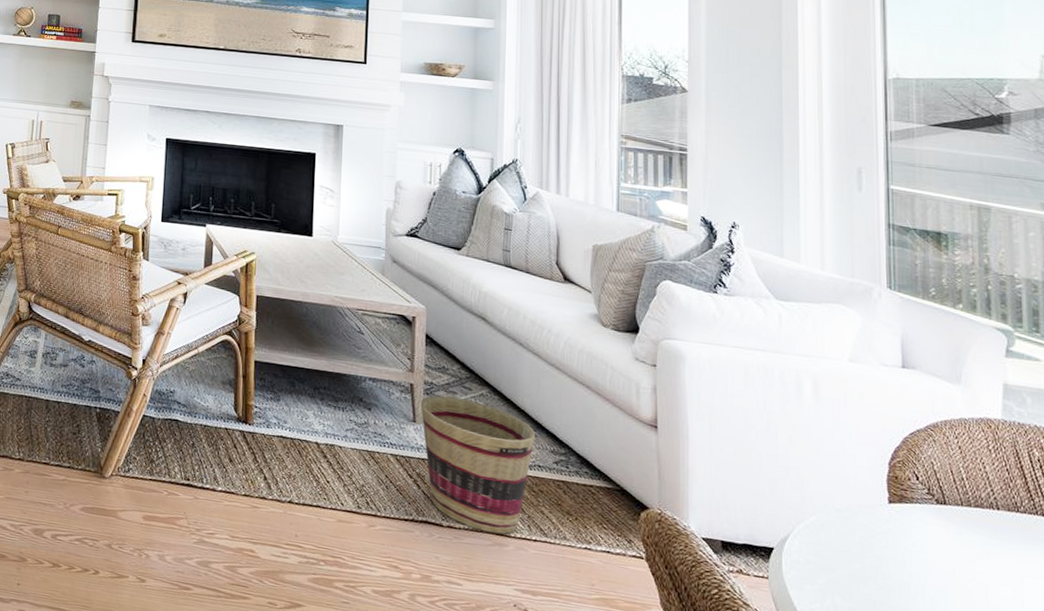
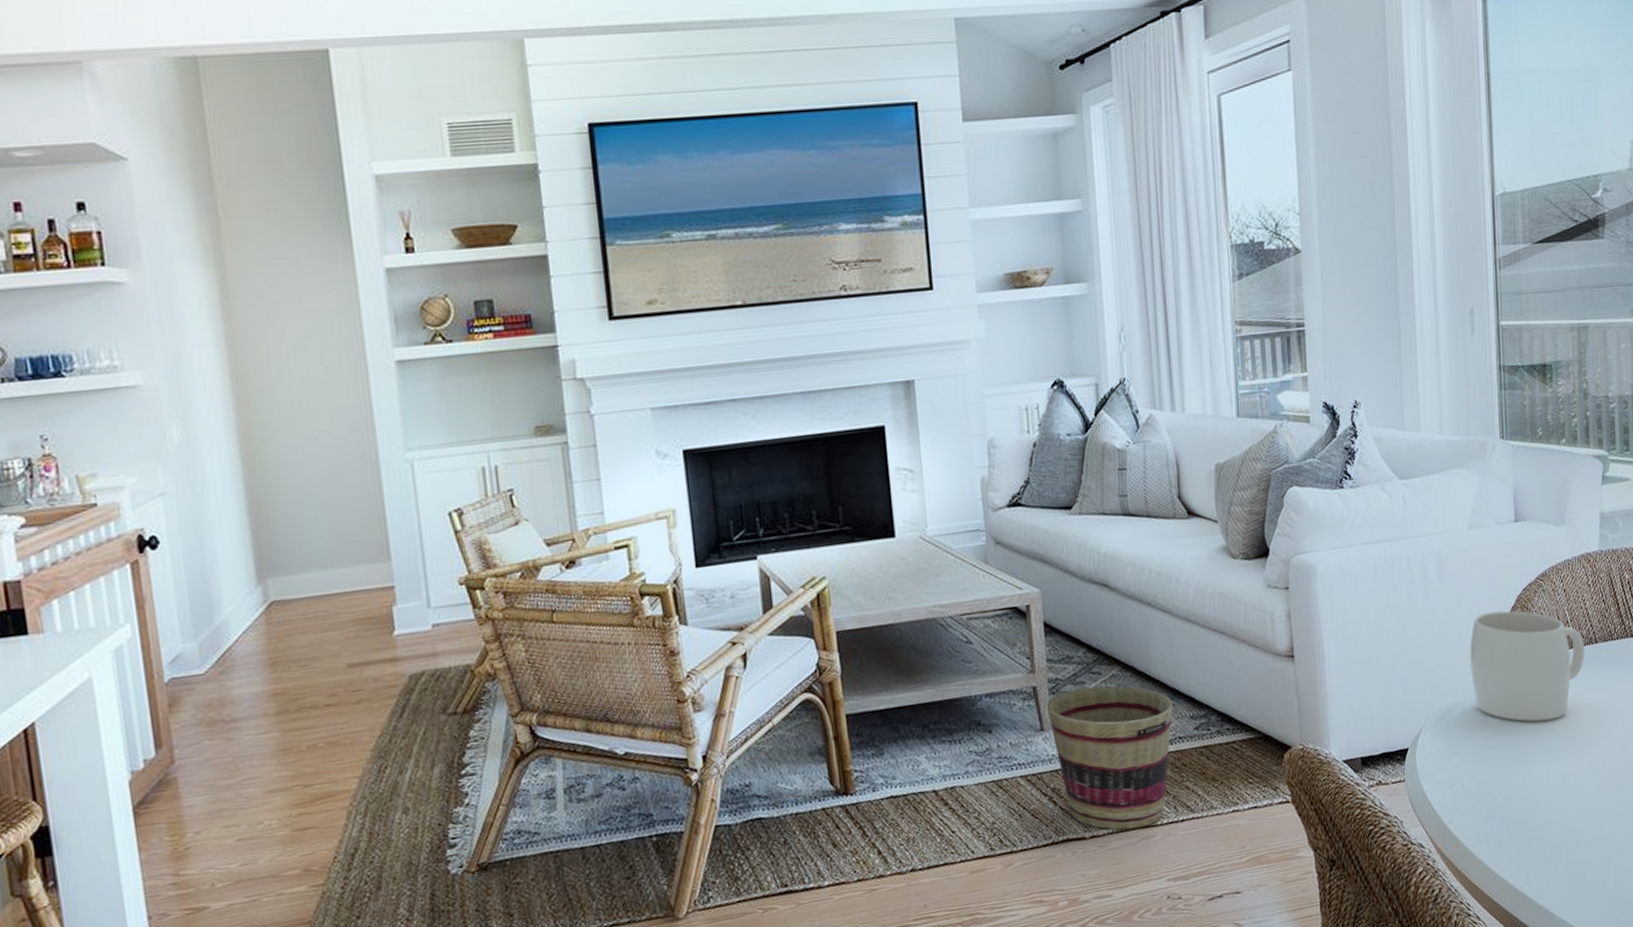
mug: none [847,444,984,572] -> present [1470,610,1585,722]

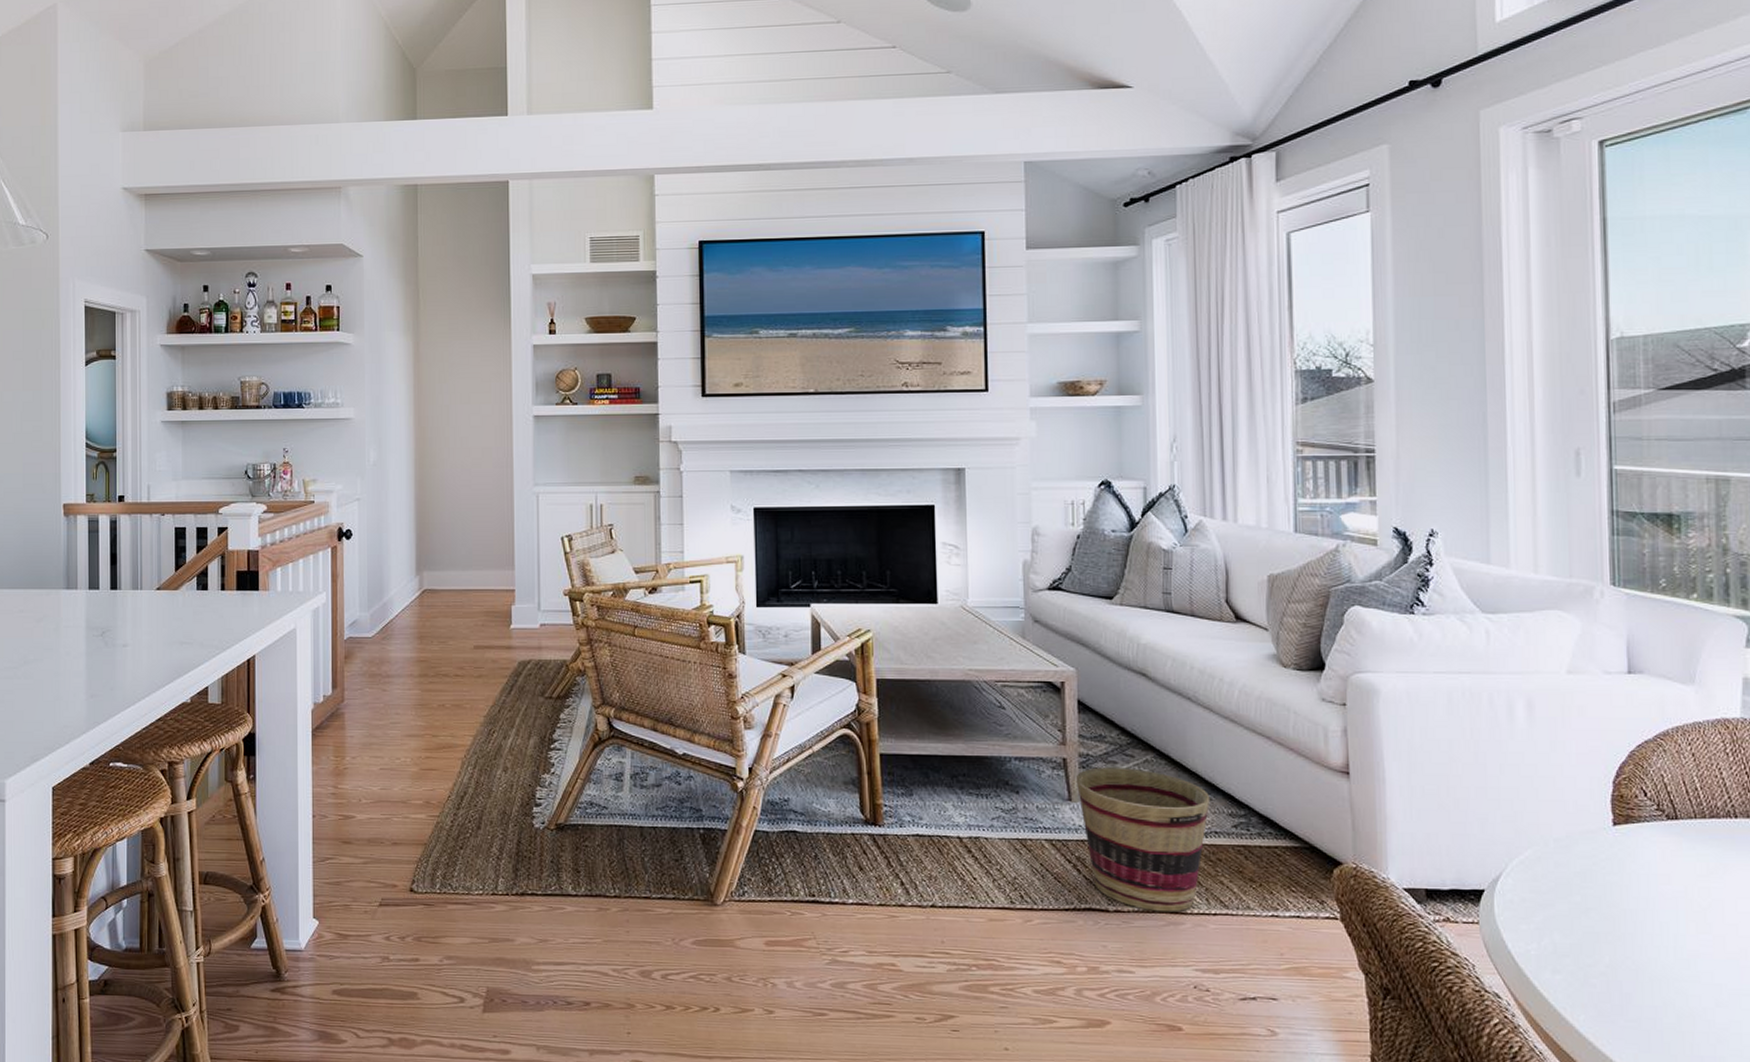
mug: present [1470,610,1585,722] -> none [1566,763,1720,892]

